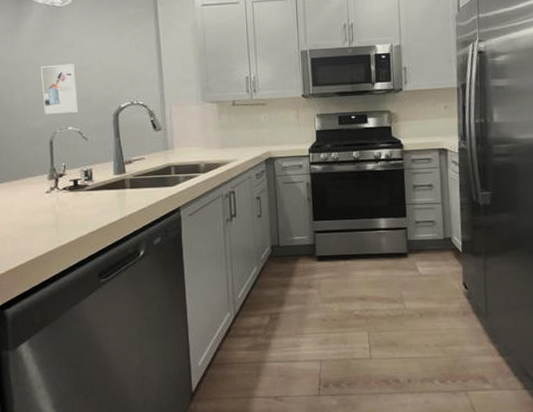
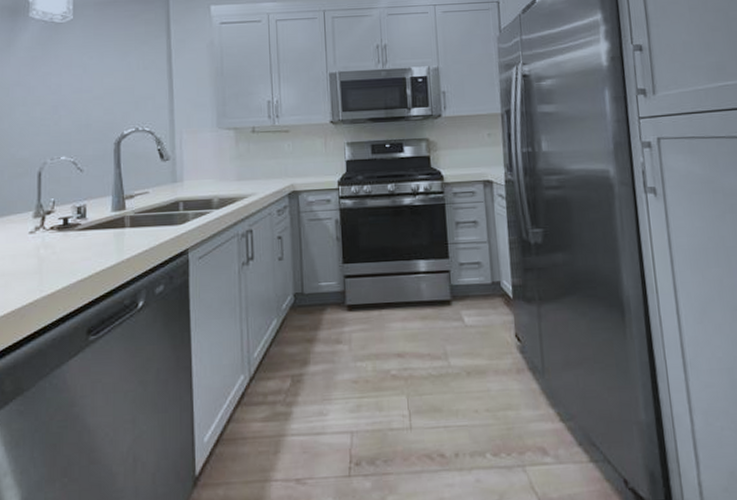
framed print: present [41,64,79,114] -> none [33,85,74,142]

